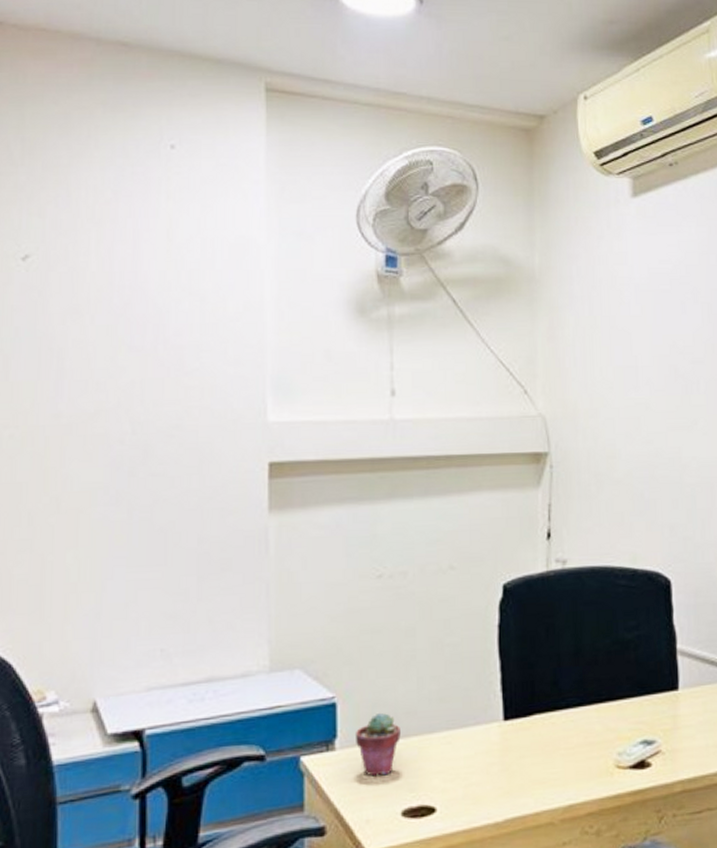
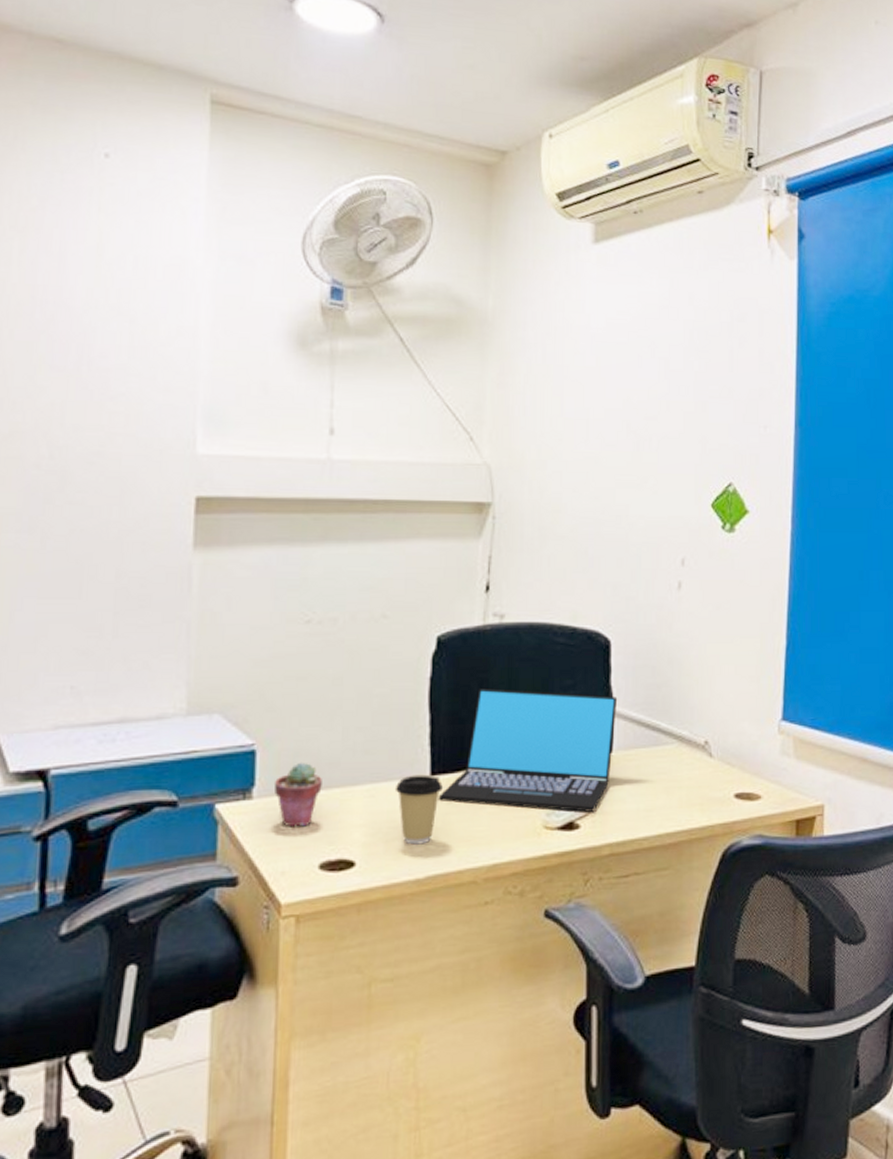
coffee cup: none [470,719,516,789] -> present [395,774,443,845]
laptop: none [512,633,681,750] -> present [438,689,618,812]

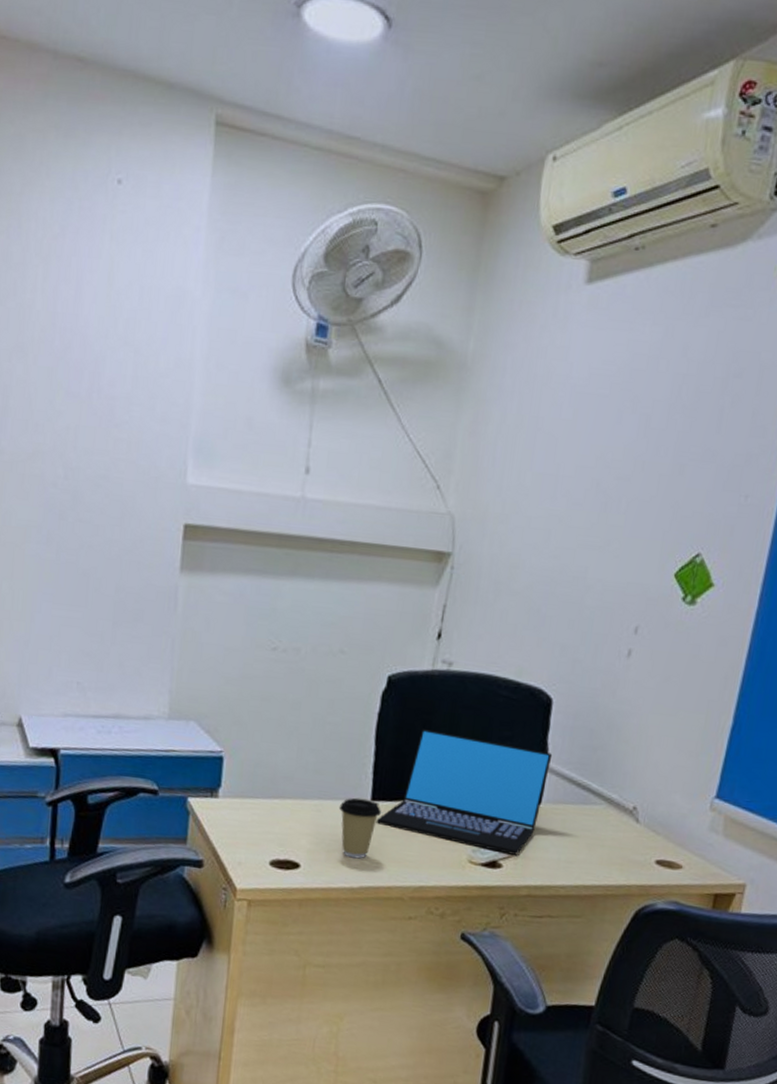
potted succulent: present [275,762,322,827] -> none [237,772,277,828]

